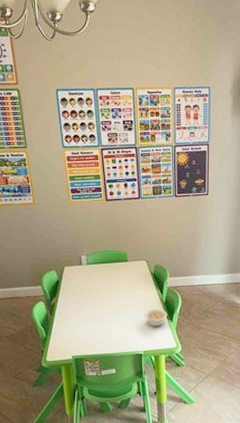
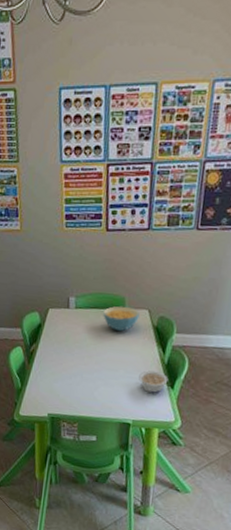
cereal bowl: none [110,259,139,280] -> present [103,306,140,332]

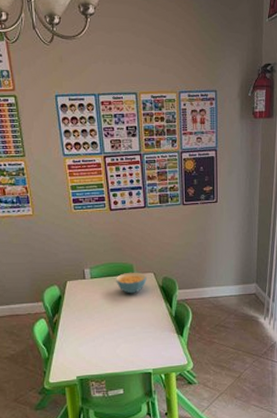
legume: present [139,370,169,393] -> none [153,323,178,342]

